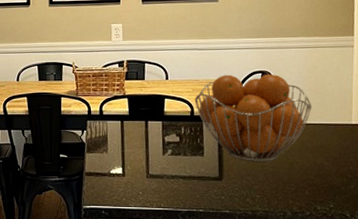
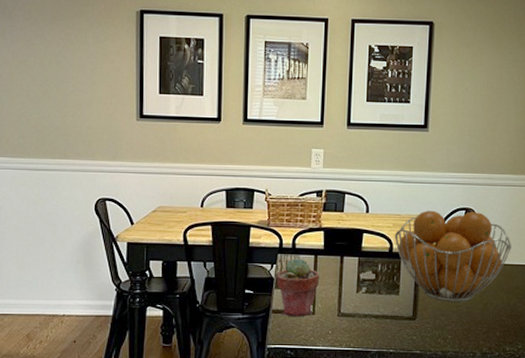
potted succulent: none [87,124,127,178] -> present [276,258,320,316]

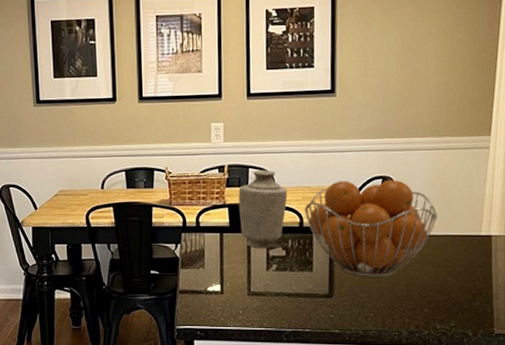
potted succulent: present [276,258,320,316] -> none [181,236,227,296]
vase: none [334,197,380,272] -> present [238,170,288,249]

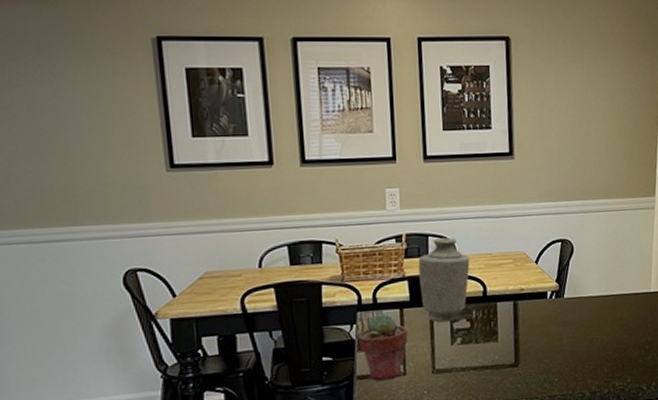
potted succulent: none [181,236,227,296] -> present [357,314,408,381]
fruit basket: present [304,179,437,278] -> none [487,242,612,343]

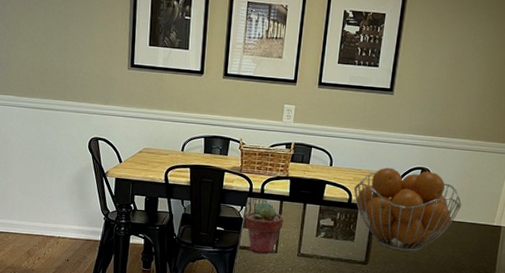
vase: present [418,238,470,322] -> none [298,150,342,218]
fruit basket: none [487,242,612,343] -> present [353,167,462,252]

